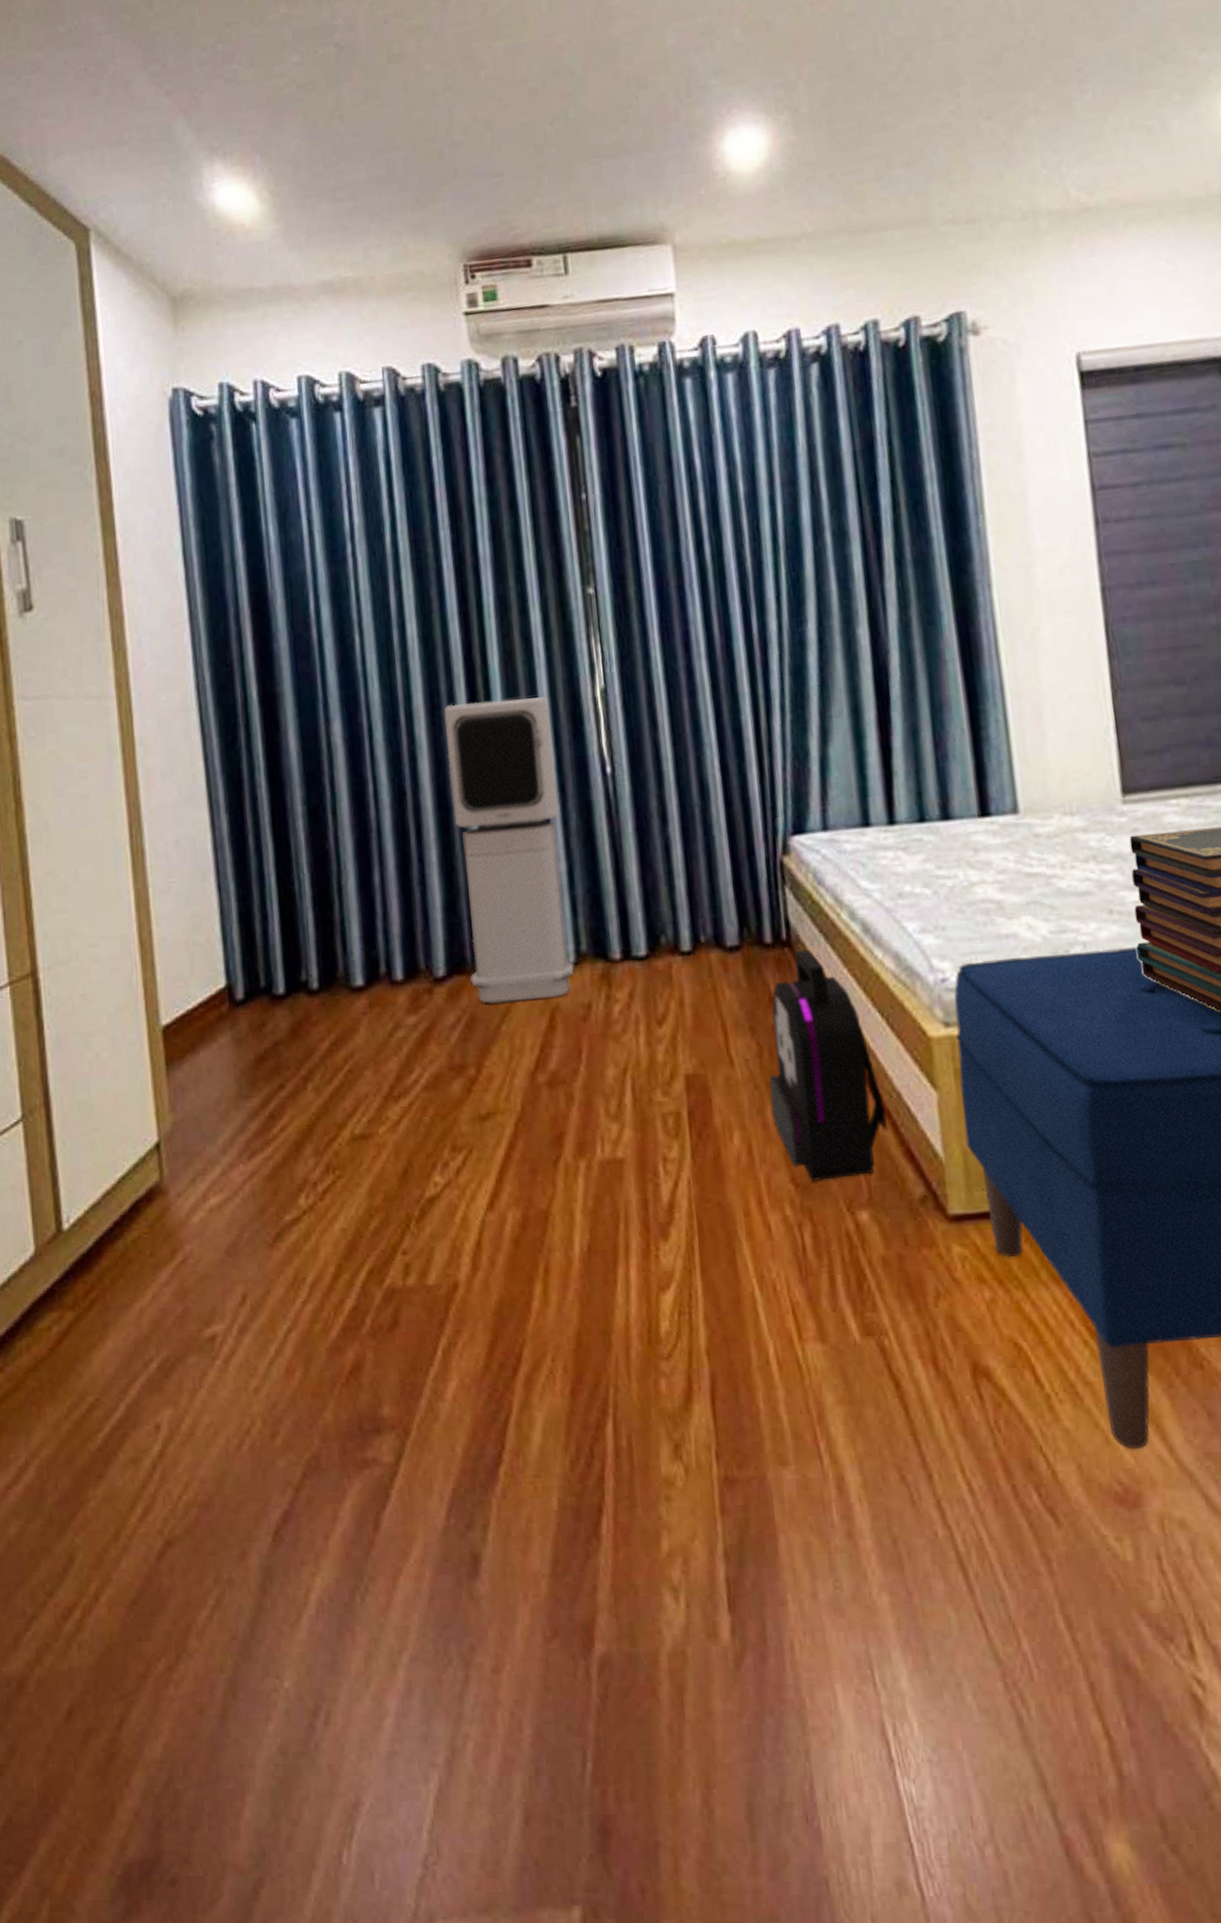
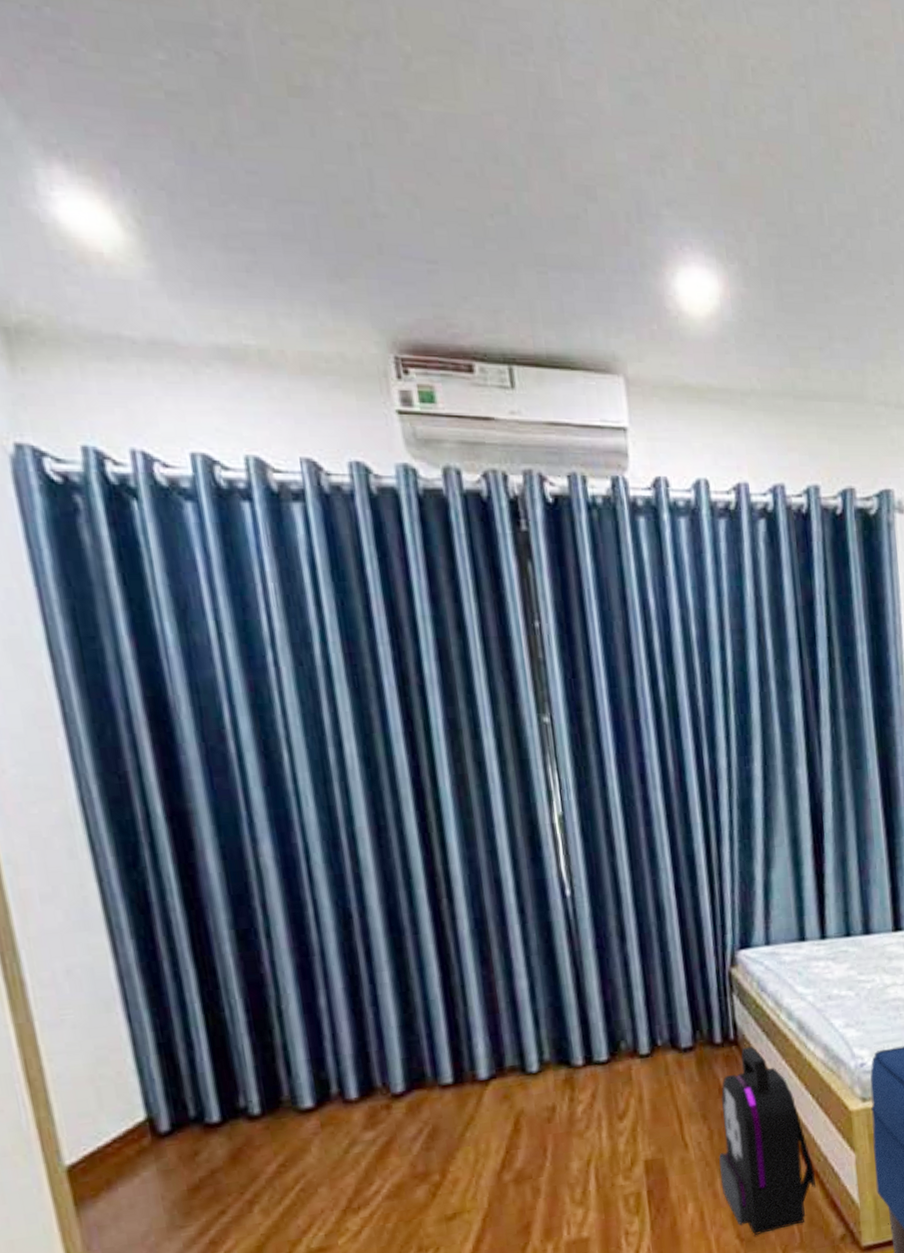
air purifier: present [444,697,575,1004] -> none [392,822,538,1114]

